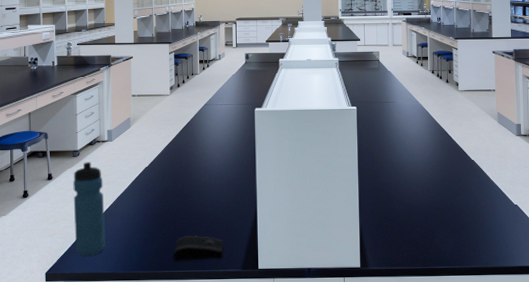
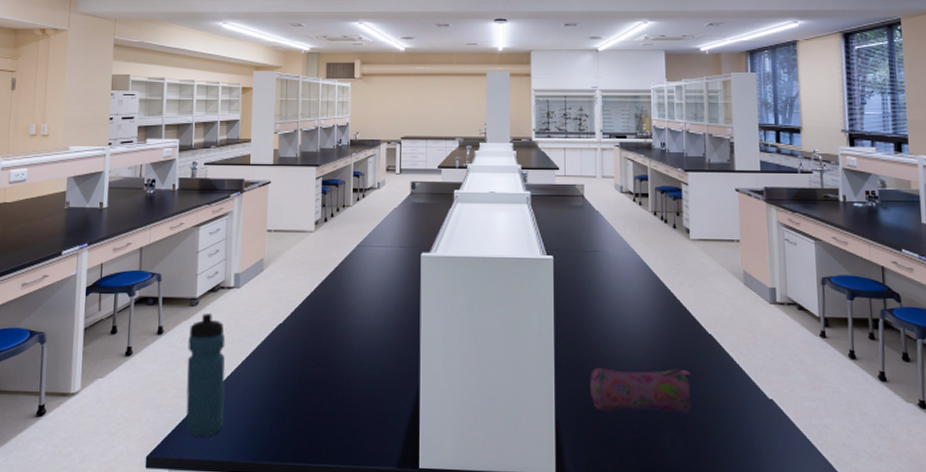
computer mouse: present [173,236,224,262] -> none [308,418,375,453]
pencil case: none [384,186,459,220] -> present [589,368,692,412]

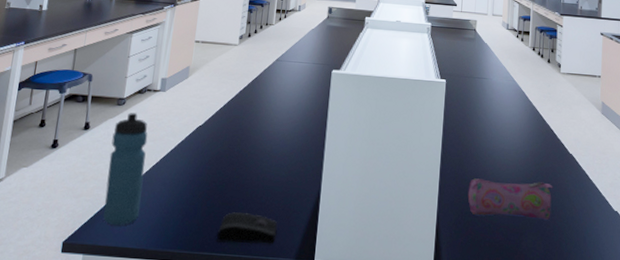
computer mouse: none [308,418,375,453] -> present [216,212,278,244]

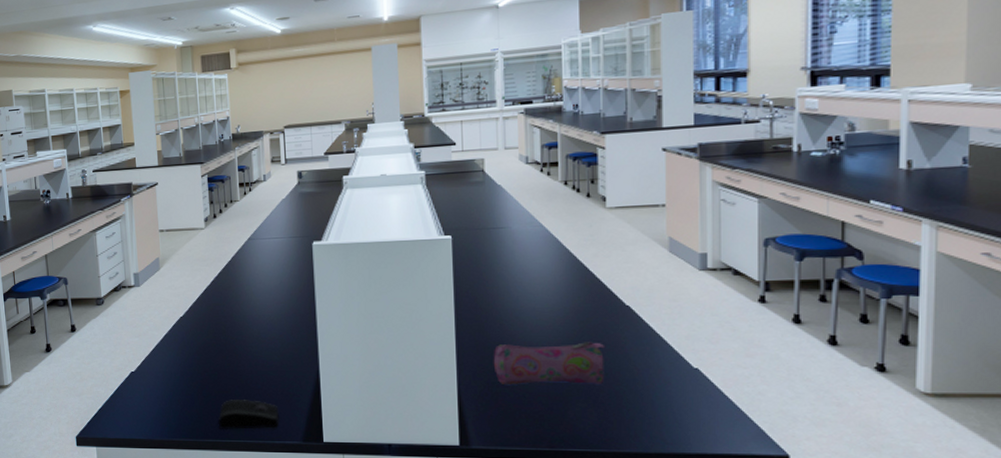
water bottle: present [103,113,148,226] -> none [98,311,140,419]

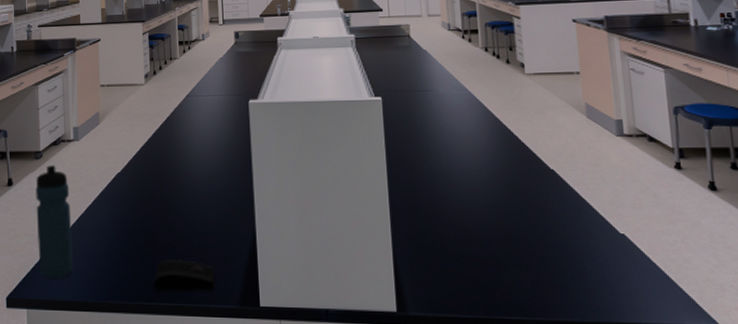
water bottle: none [98,311,140,419] -> present [35,165,74,279]
pencil case: present [493,342,606,386] -> none [426,205,536,249]

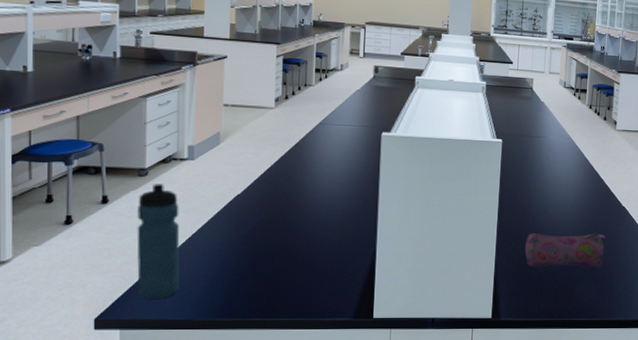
computer mouse: present [153,260,216,293] -> none [267,278,333,309]
pencil case: none [426,205,536,249] -> present [524,233,606,267]

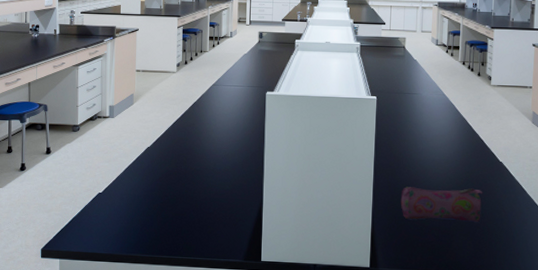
water bottle: present [137,184,181,299] -> none [71,138,104,235]

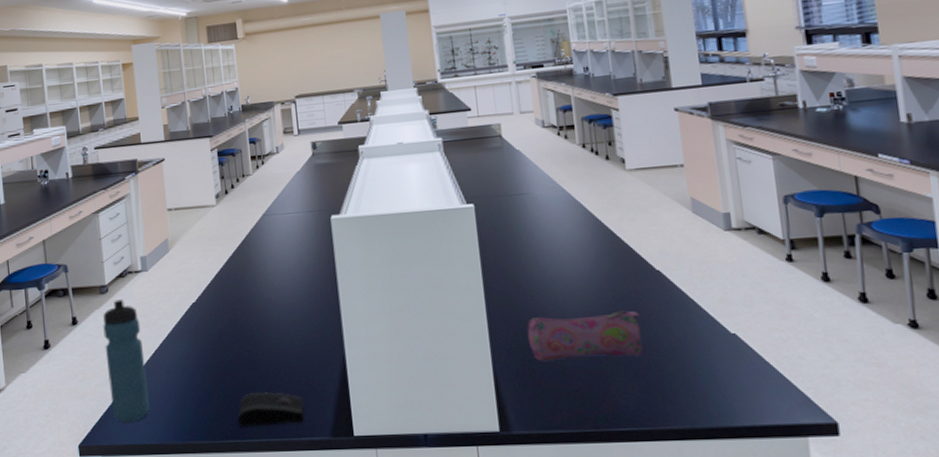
water bottle: none [71,138,104,235] -> present [102,299,150,423]
computer mouse: none [172,221,226,248] -> present [238,392,305,429]

